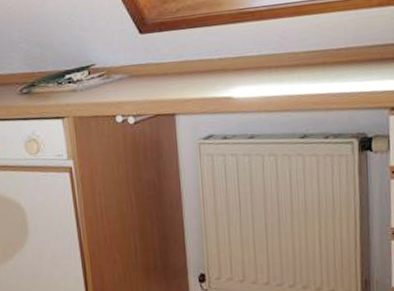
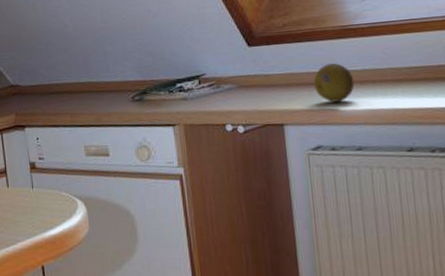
fruit: none [206,48,249,90] -> present [313,62,355,102]

